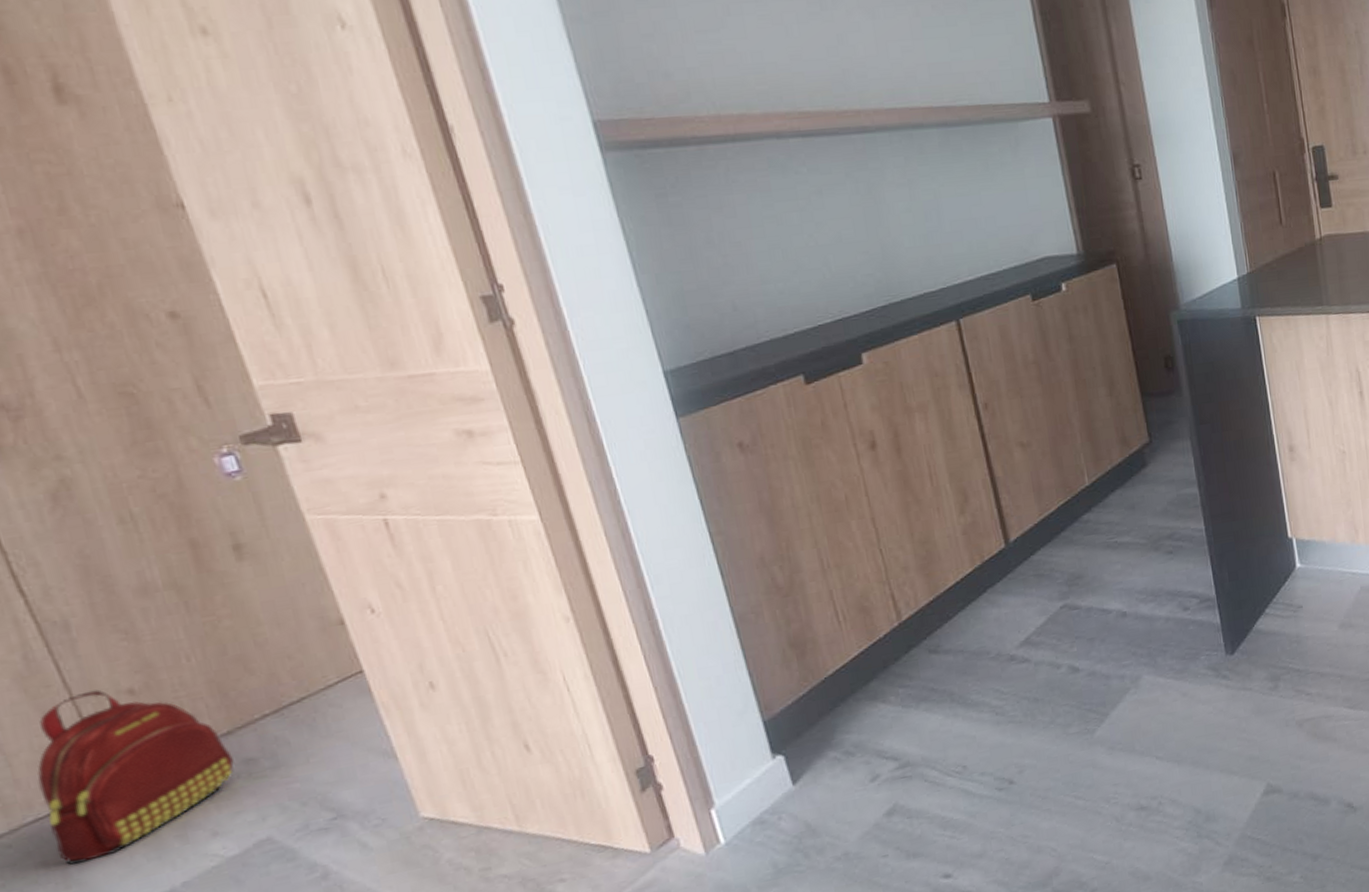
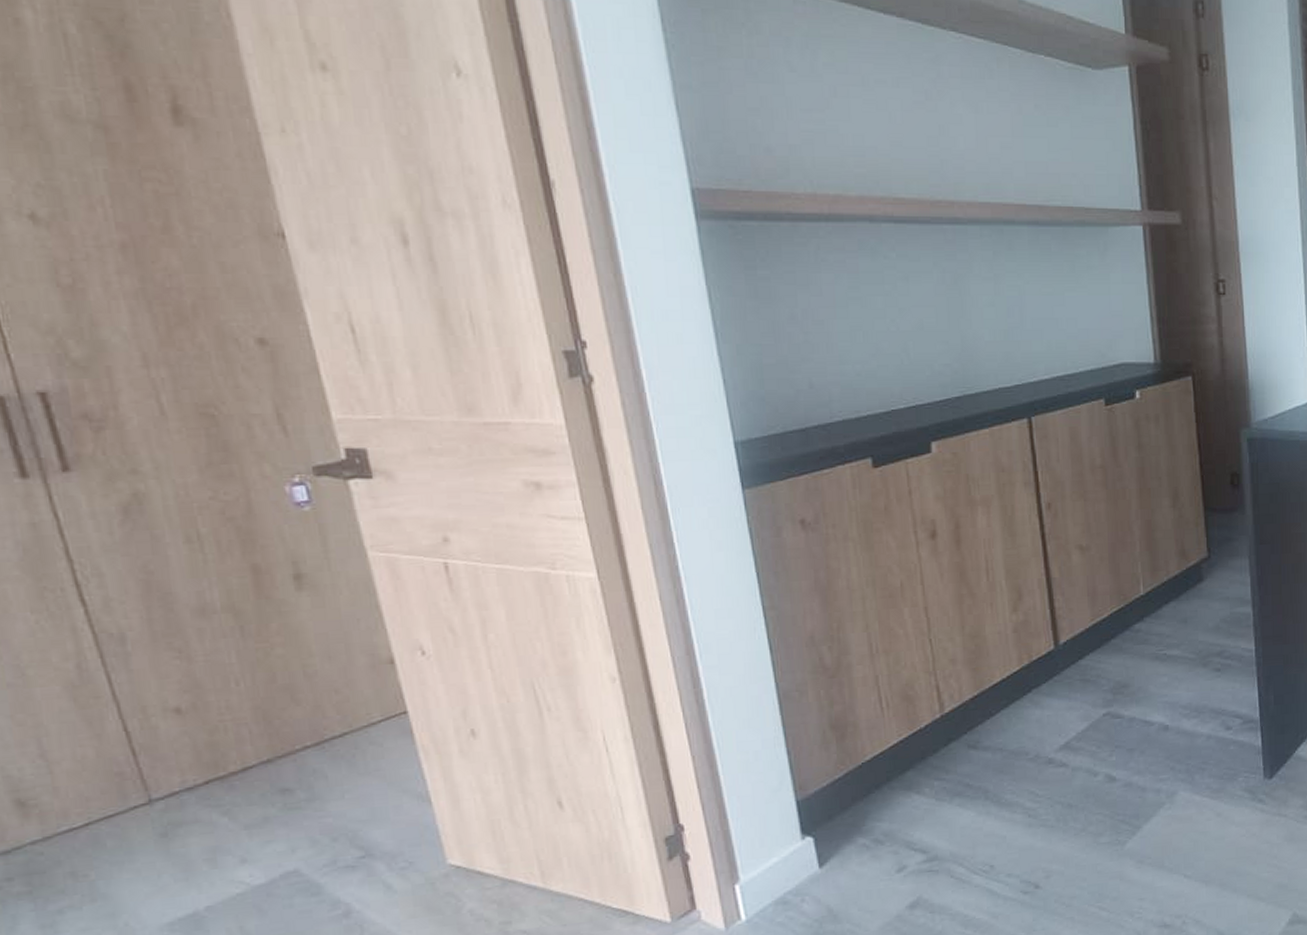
backpack: present [37,690,234,865] -> none [76,705,270,879]

